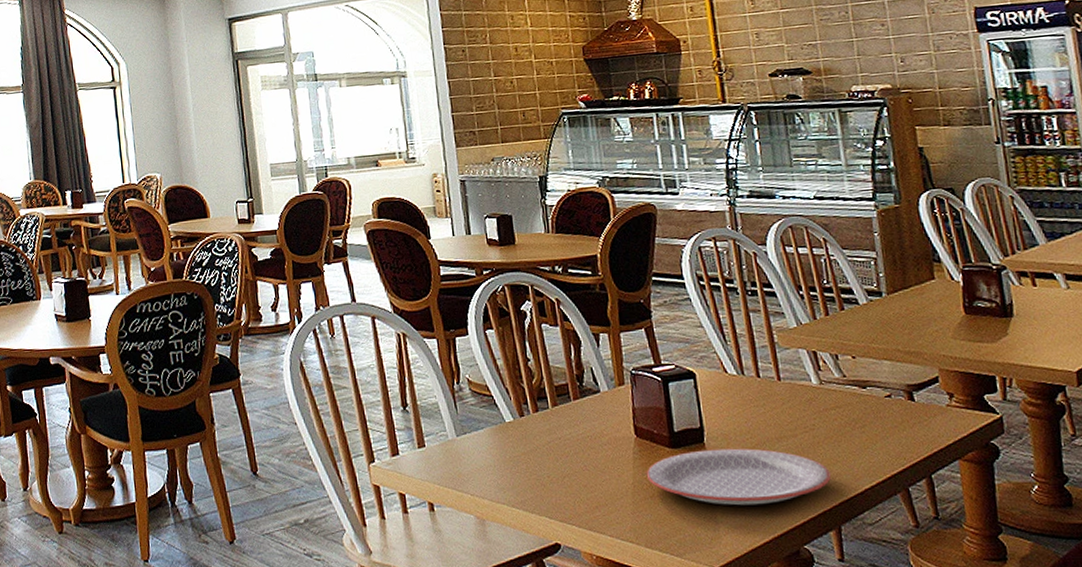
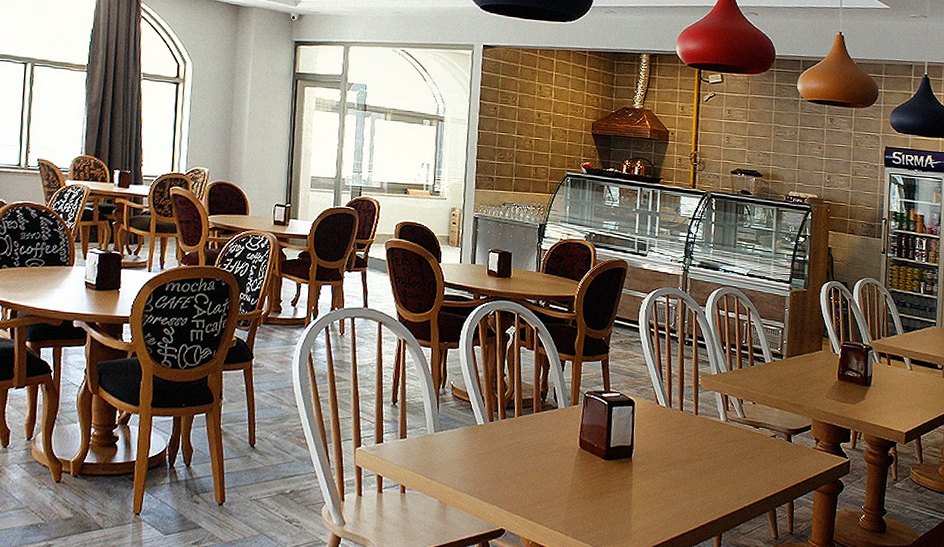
plate: present [646,448,831,506] -> none [582,463,721,512]

